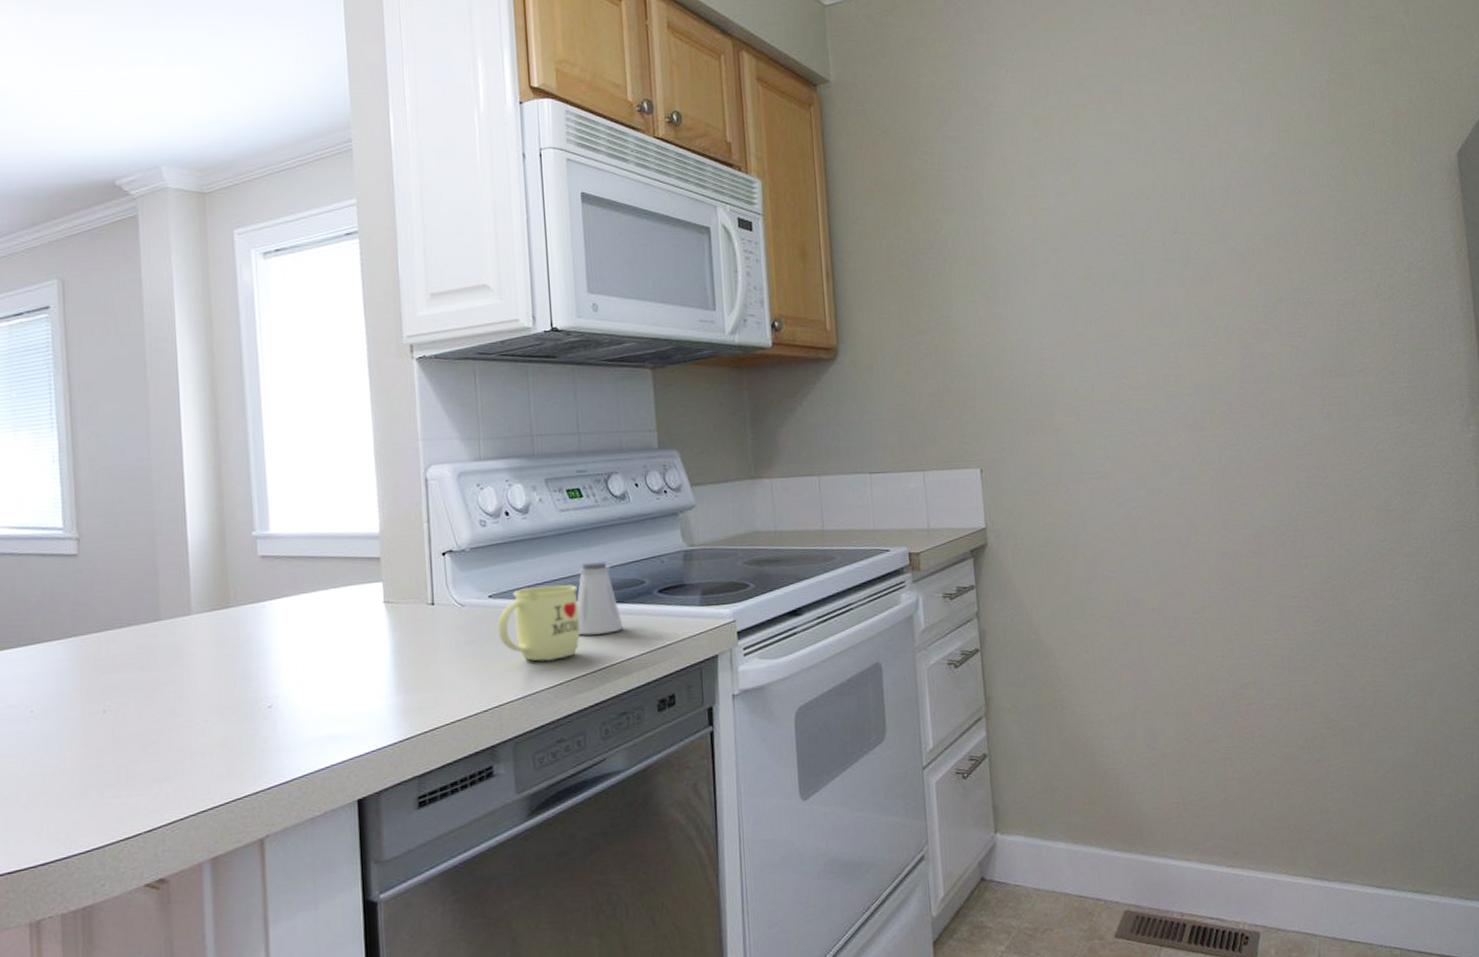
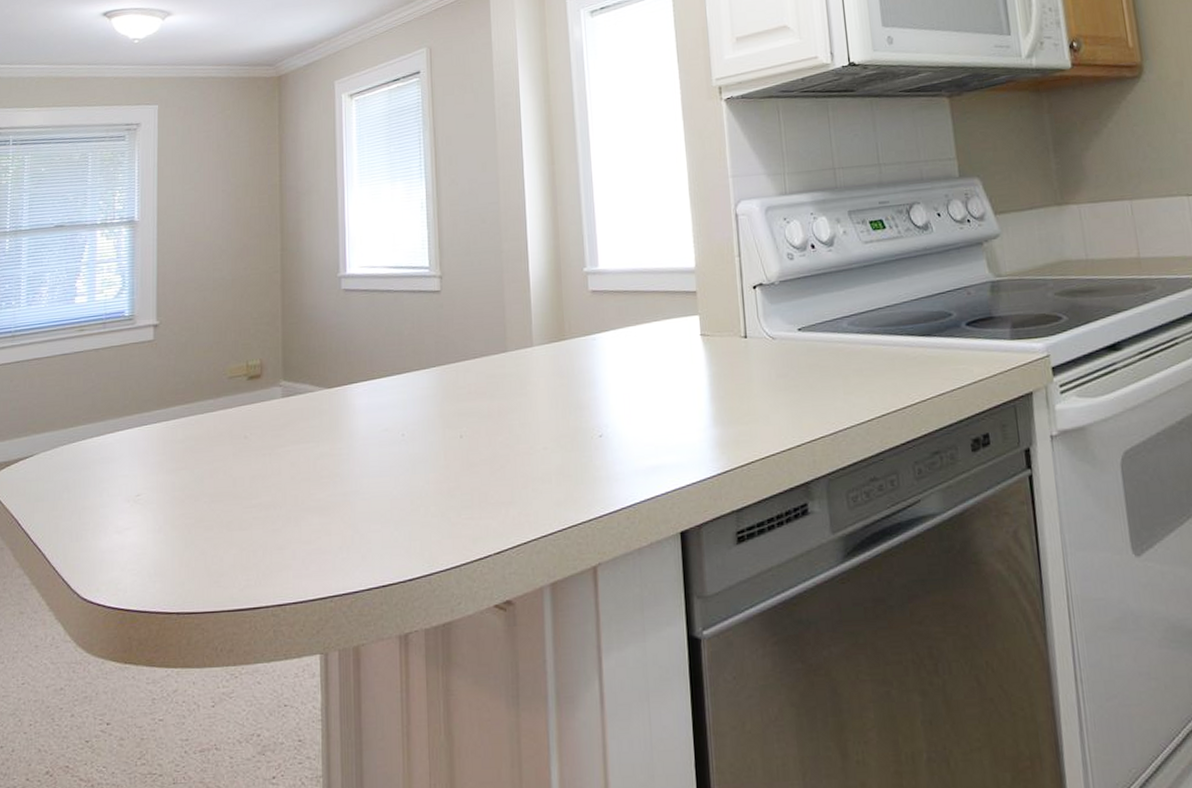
mug: present [497,584,580,662] -> none [807,316,889,397]
saltshaker: present [577,561,623,636] -> none [884,293,932,370]

